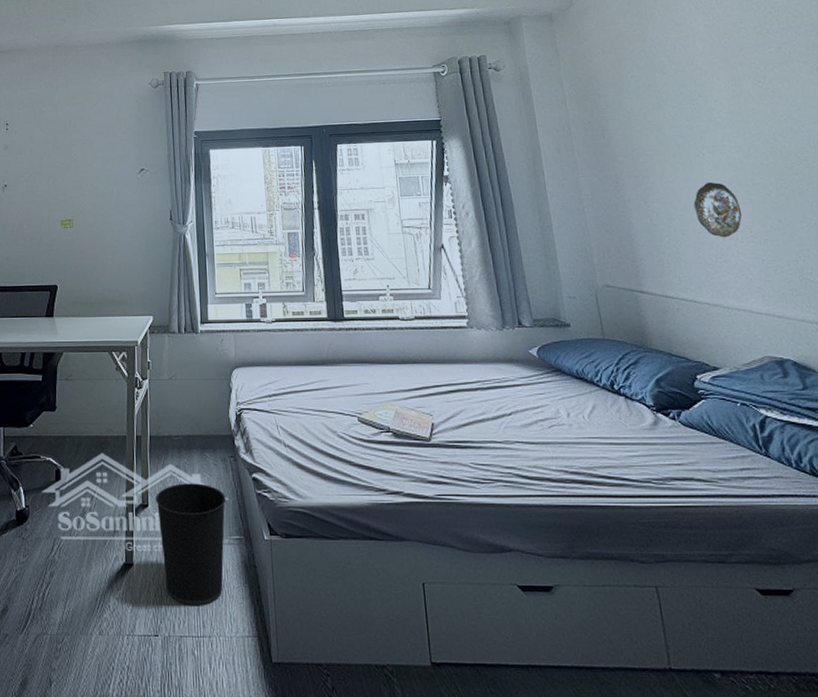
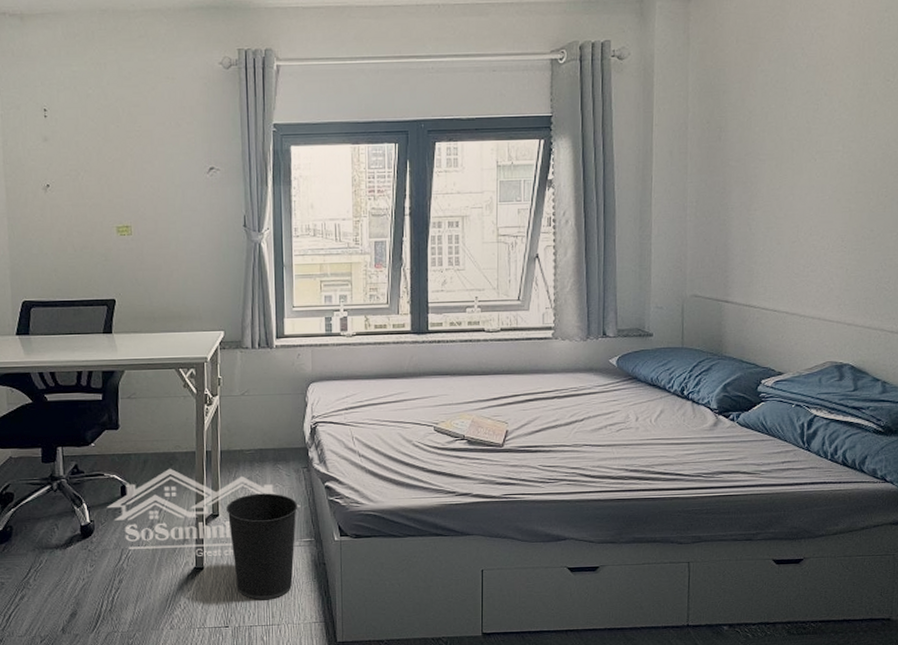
decorative plate: present [693,182,742,238] -> none [794,190,839,248]

